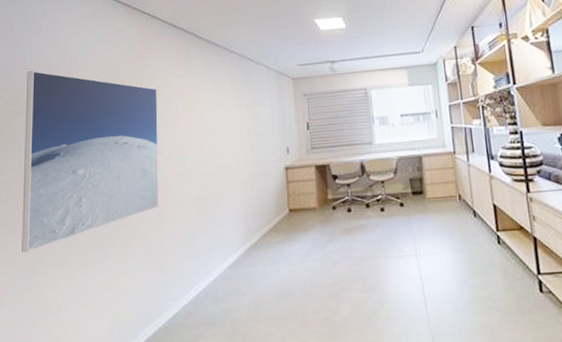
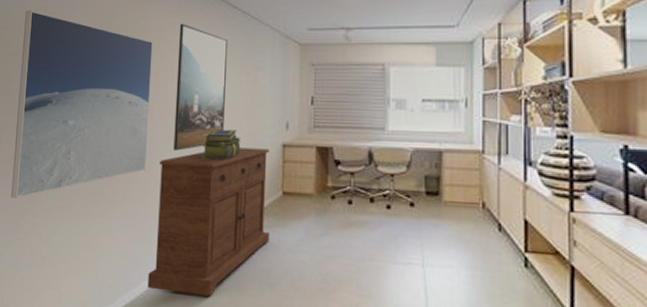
sideboard: none [168,173,281,319] -> present [147,147,270,296]
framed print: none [181,69,230,185] -> present [173,23,228,151]
stack of books: none [212,159,248,190] -> present [202,129,241,160]

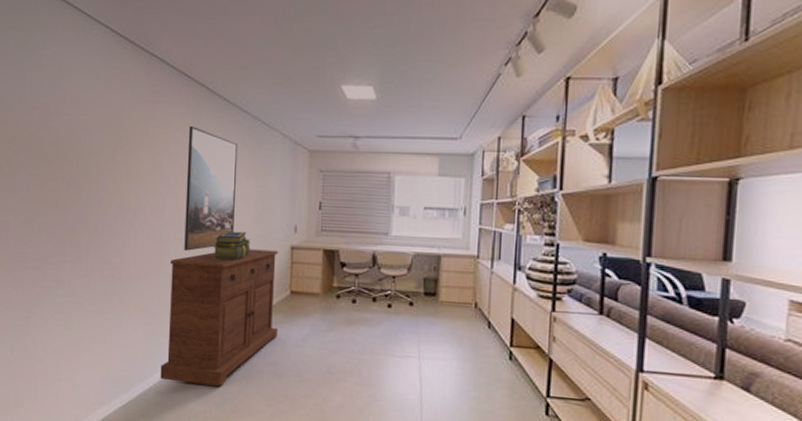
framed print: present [11,11,153,198] -> none [20,107,162,295]

